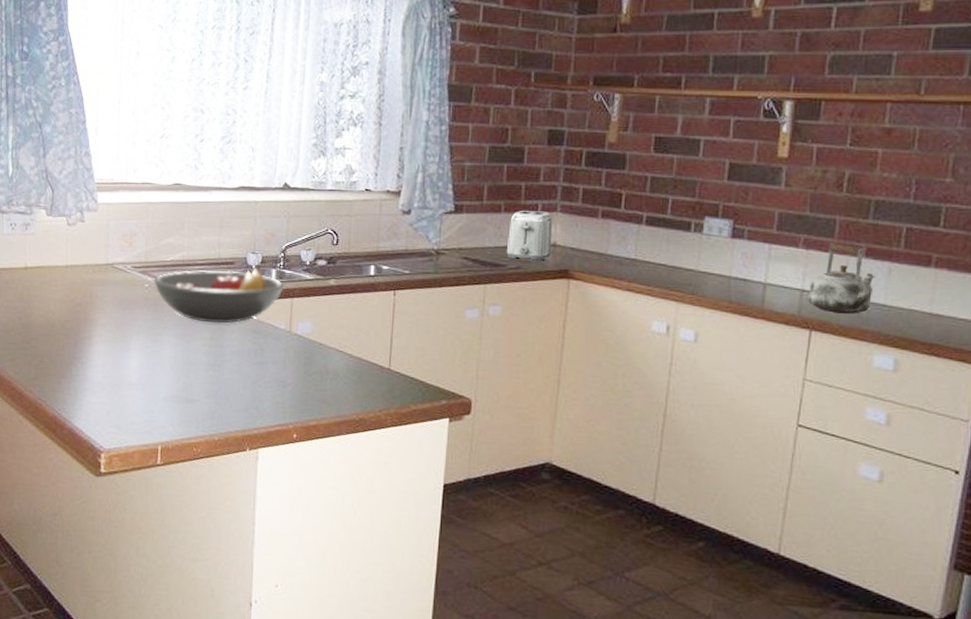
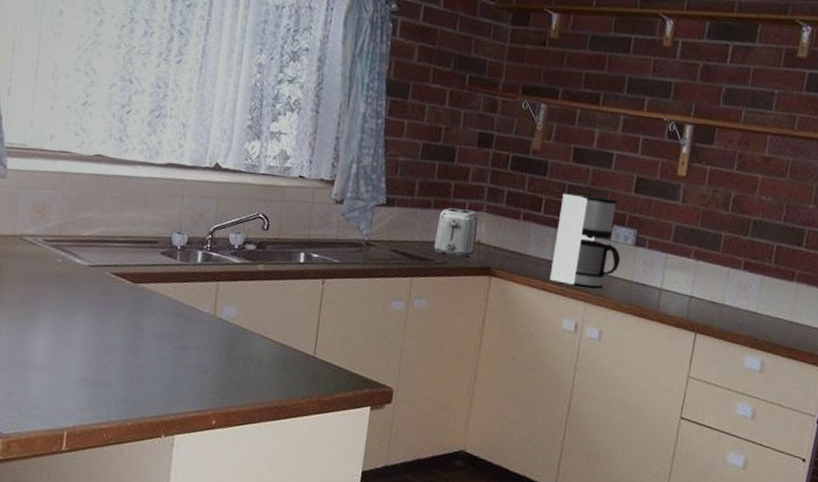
fruit bowl: present [153,268,285,324] -> none [66,247,211,305]
coffee maker: none [634,186,716,286] -> present [549,193,621,288]
kettle: present [808,242,876,314] -> none [695,255,750,320]

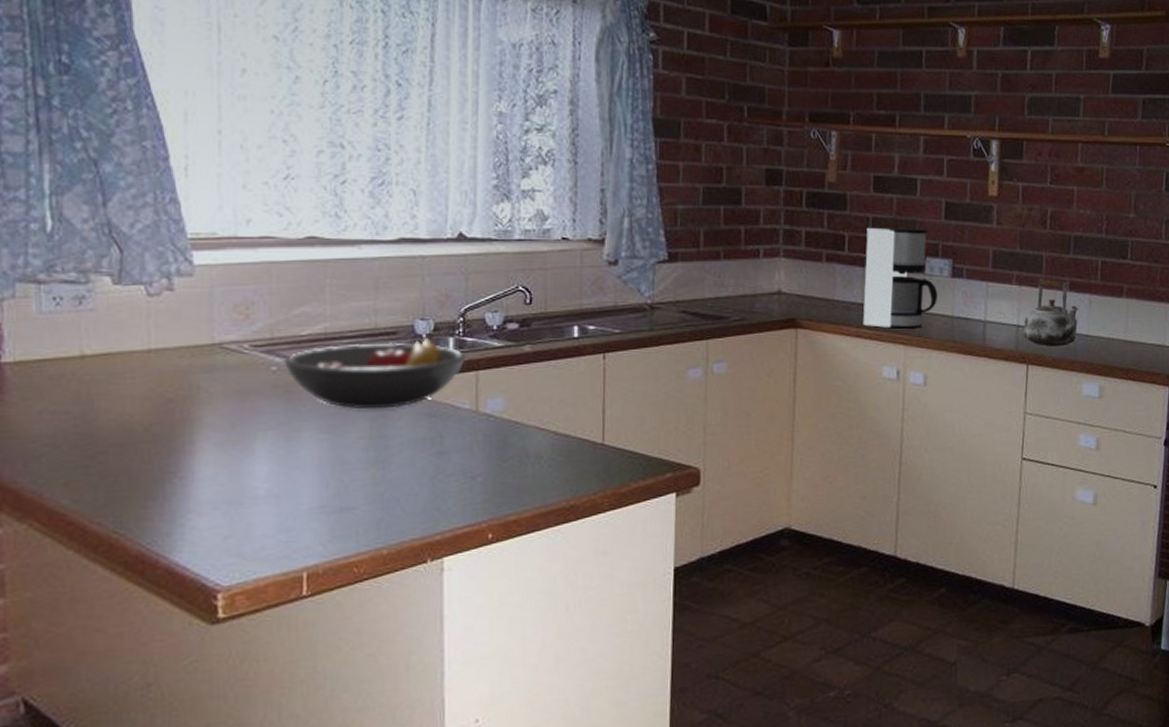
fruit bowl: none [66,247,211,305] -> present [283,337,467,410]
toaster: present [433,208,479,259] -> none [728,257,777,312]
kettle: none [695,255,750,320] -> present [1023,277,1079,346]

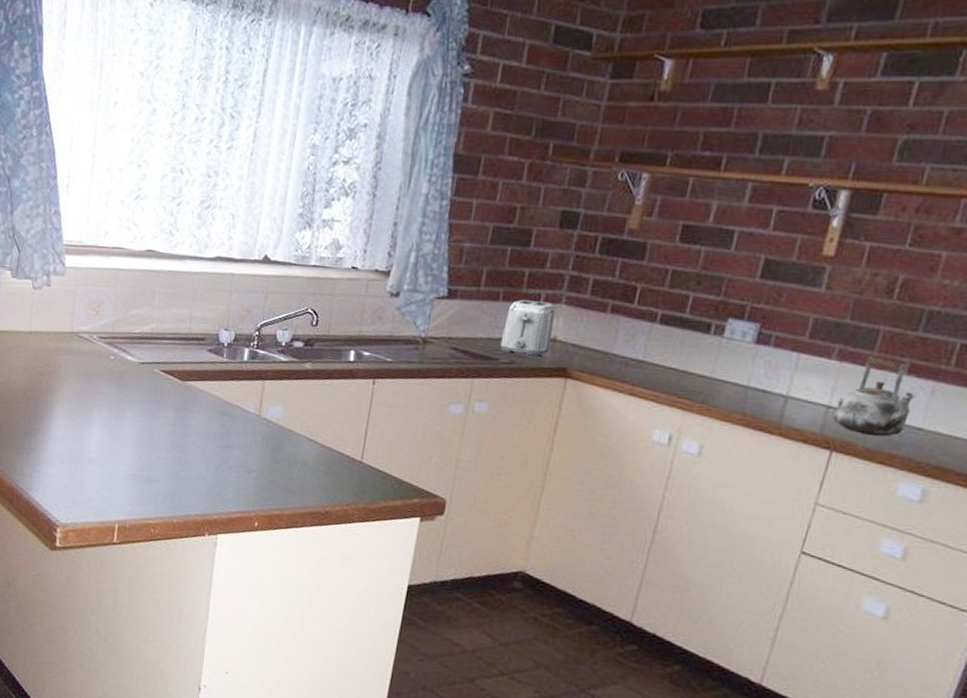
fruit bowl: present [283,337,467,410] -> none [119,344,257,404]
toaster: none [728,257,777,312] -> present [500,300,556,358]
coffee maker: present [862,227,938,329] -> none [639,280,737,394]

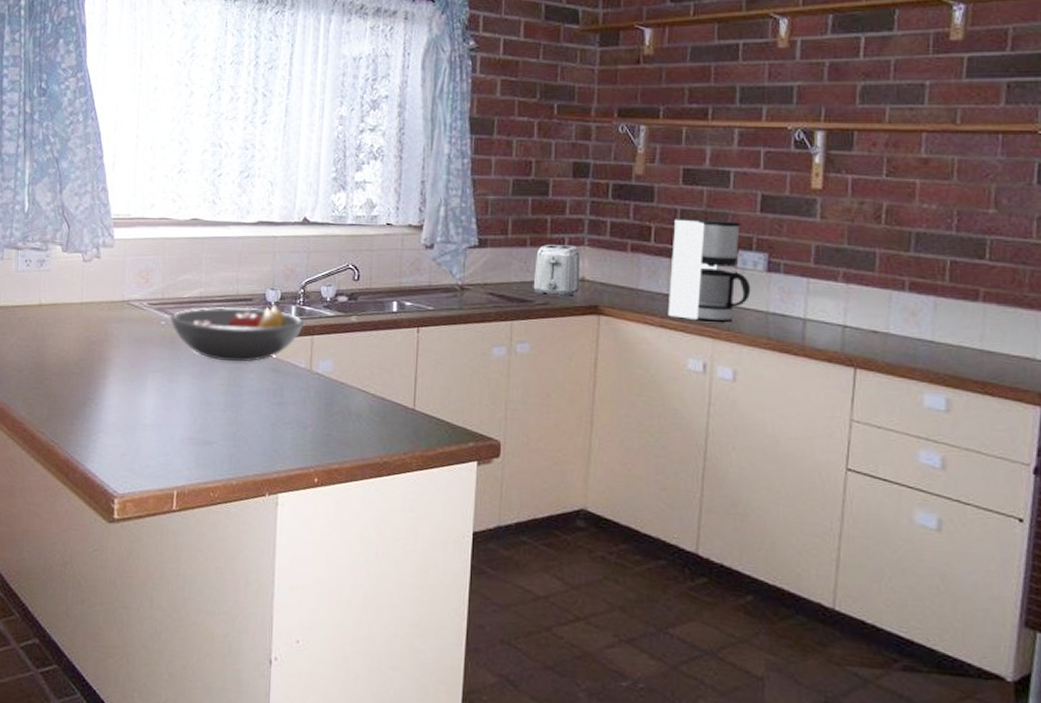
fruit bowl: none [119,344,257,404] -> present [169,304,305,363]
coffee maker: none [639,280,737,394] -> present [667,219,751,322]
kettle: present [833,355,916,437] -> none [851,276,921,351]

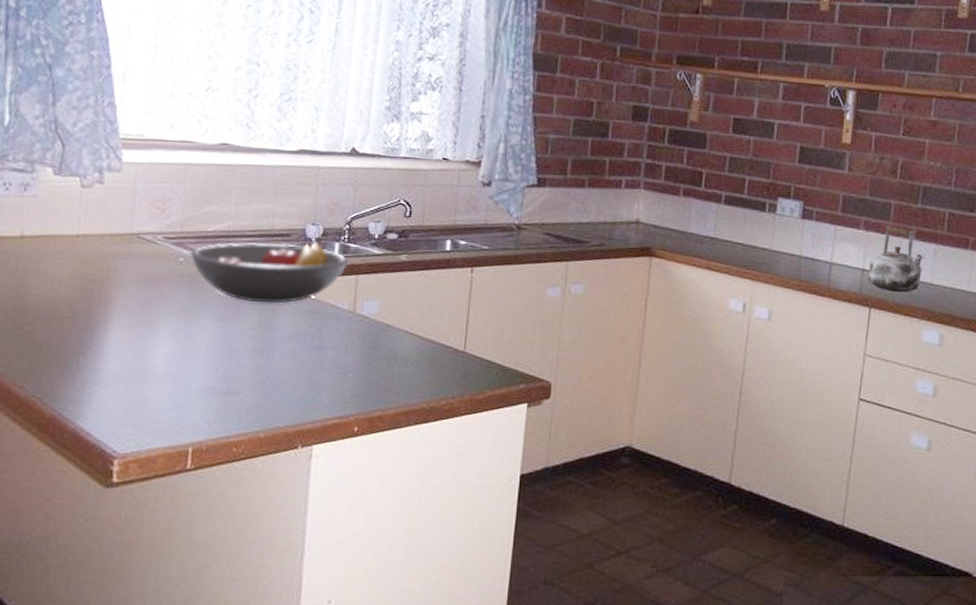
toaster: present [533,245,580,298] -> none [589,186,636,239]
coffee maker: present [667,219,751,322] -> none [713,166,788,265]
kettle: none [851,276,921,351] -> present [868,224,924,292]

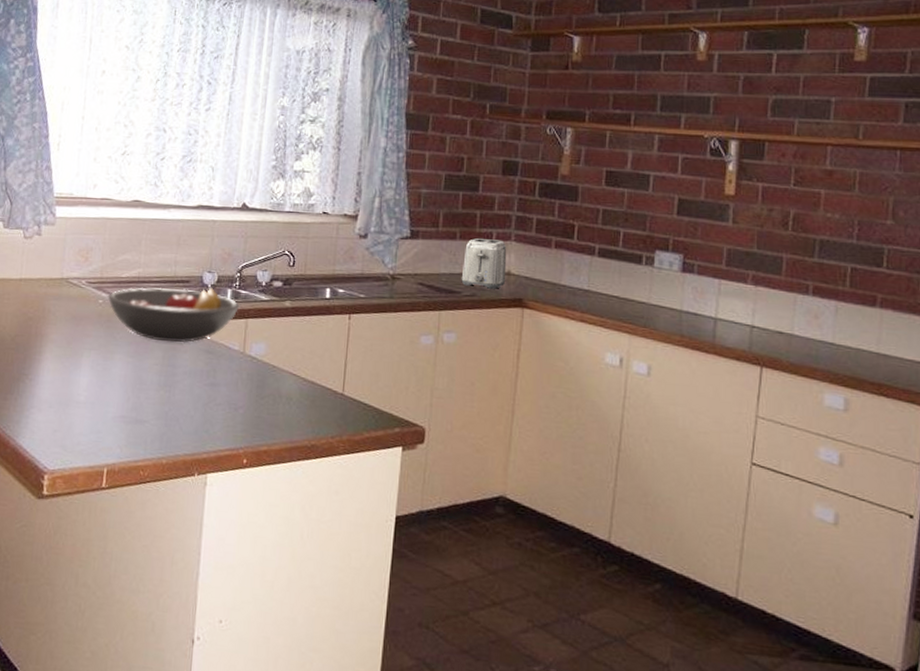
toaster: none [589,186,636,239] -> present [461,238,507,290]
kettle: present [868,224,924,292] -> none [758,279,823,352]

